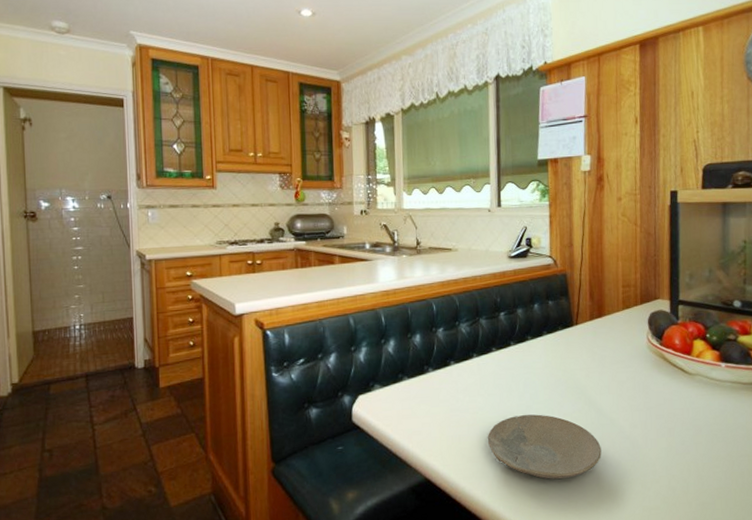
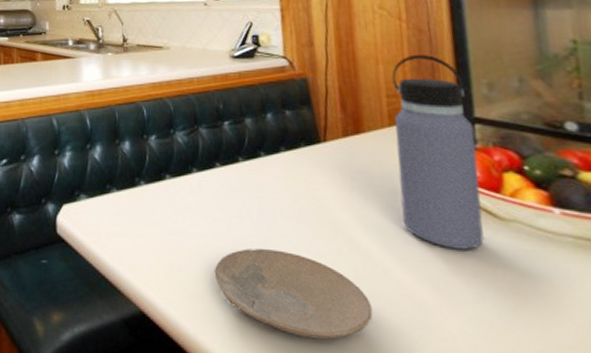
water bottle: none [626,252,679,399] -> present [391,54,484,250]

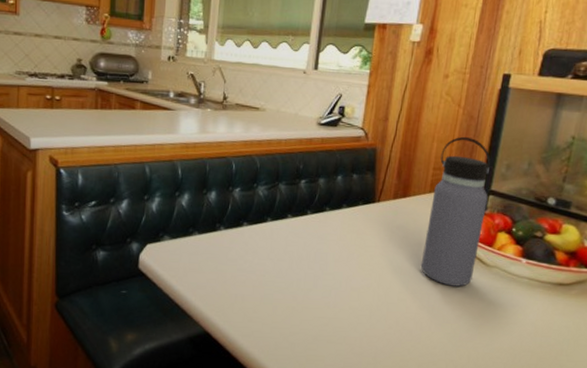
plate: present [214,249,373,339] -> none [270,283,384,349]

